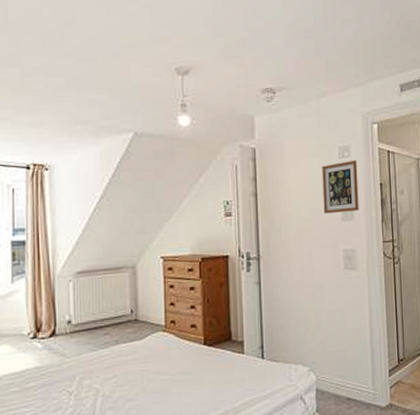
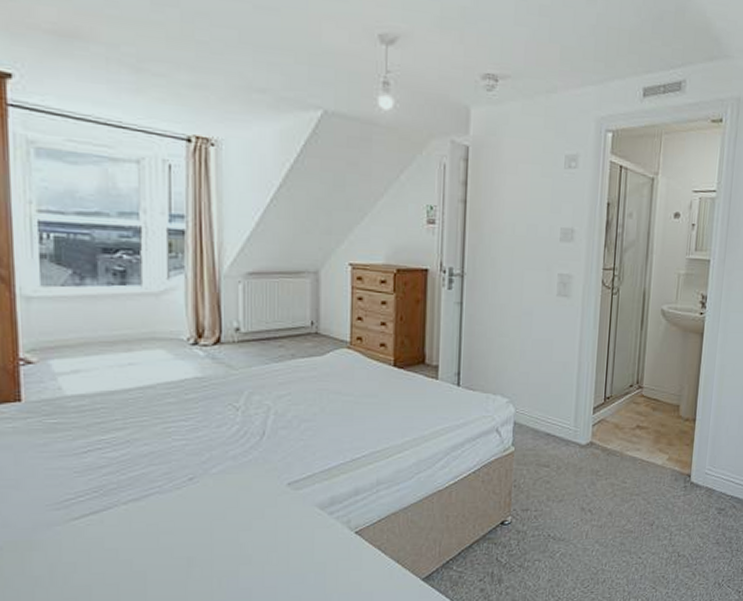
picture frame: present [322,160,359,214] -> none [541,172,585,232]

